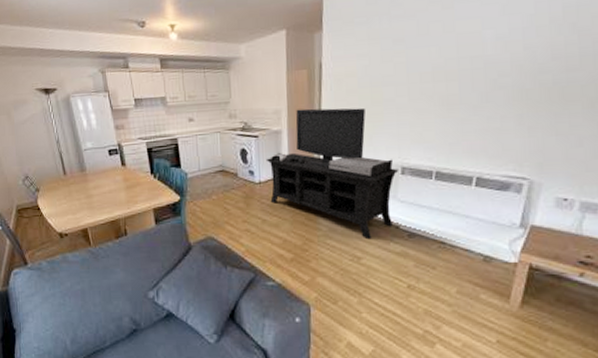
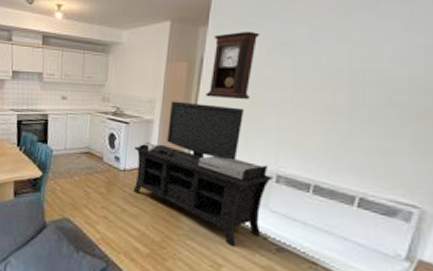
pendulum clock: none [328,31,373,101] -> present [206,31,261,100]

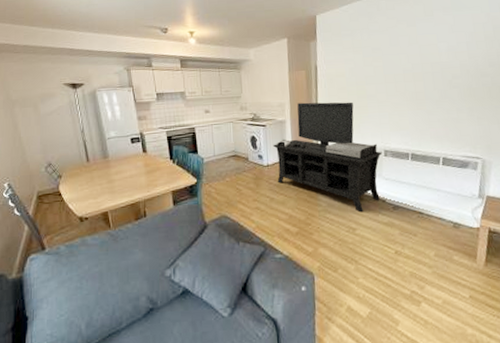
pendulum clock: present [206,31,261,100] -> none [323,41,357,96]

